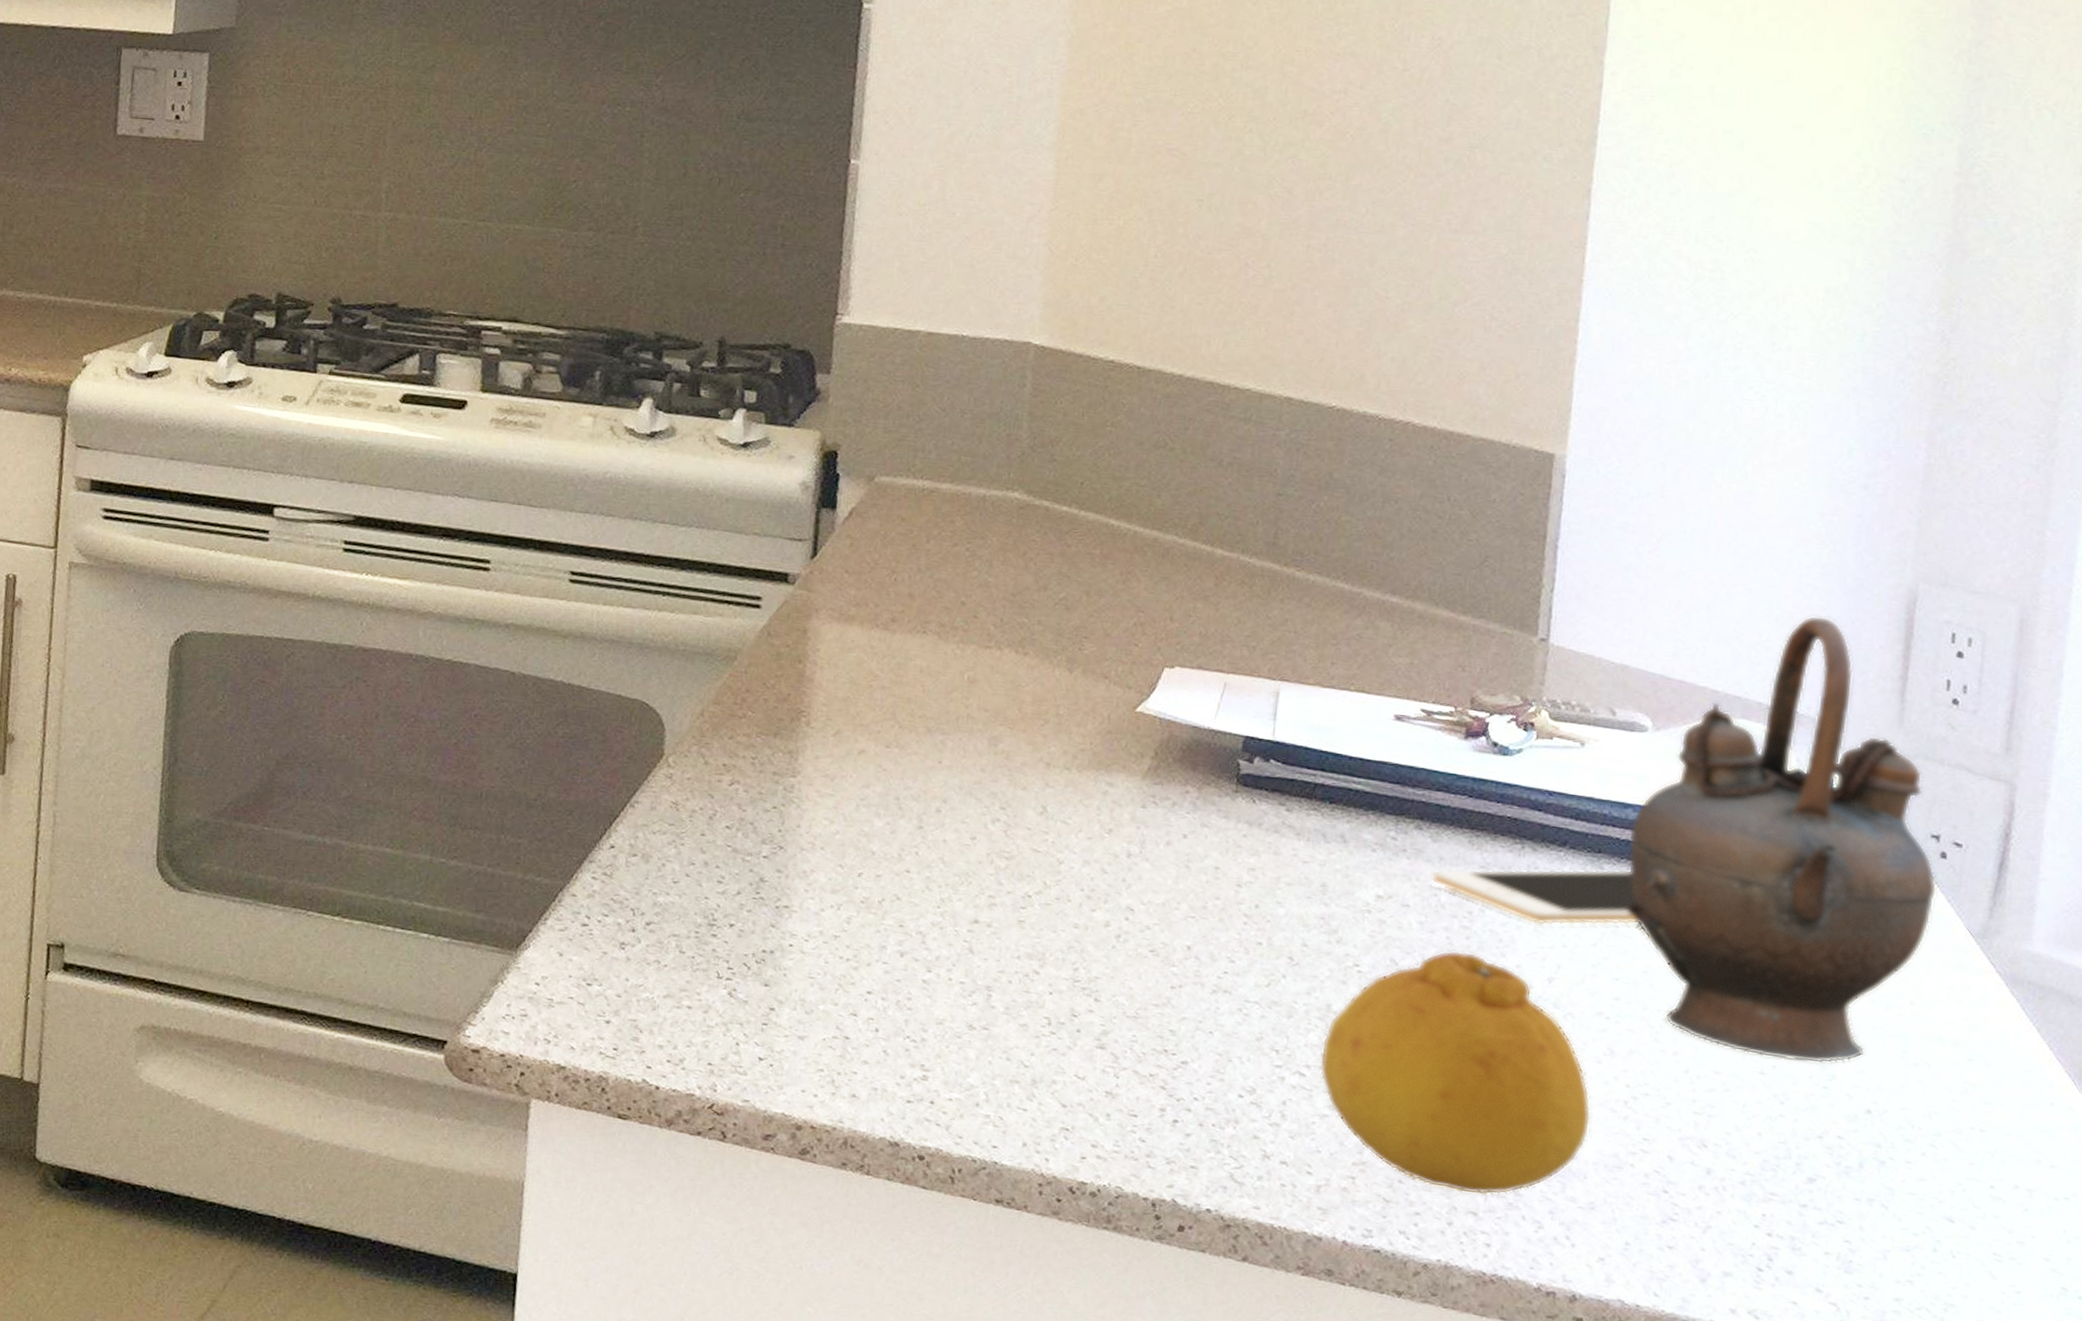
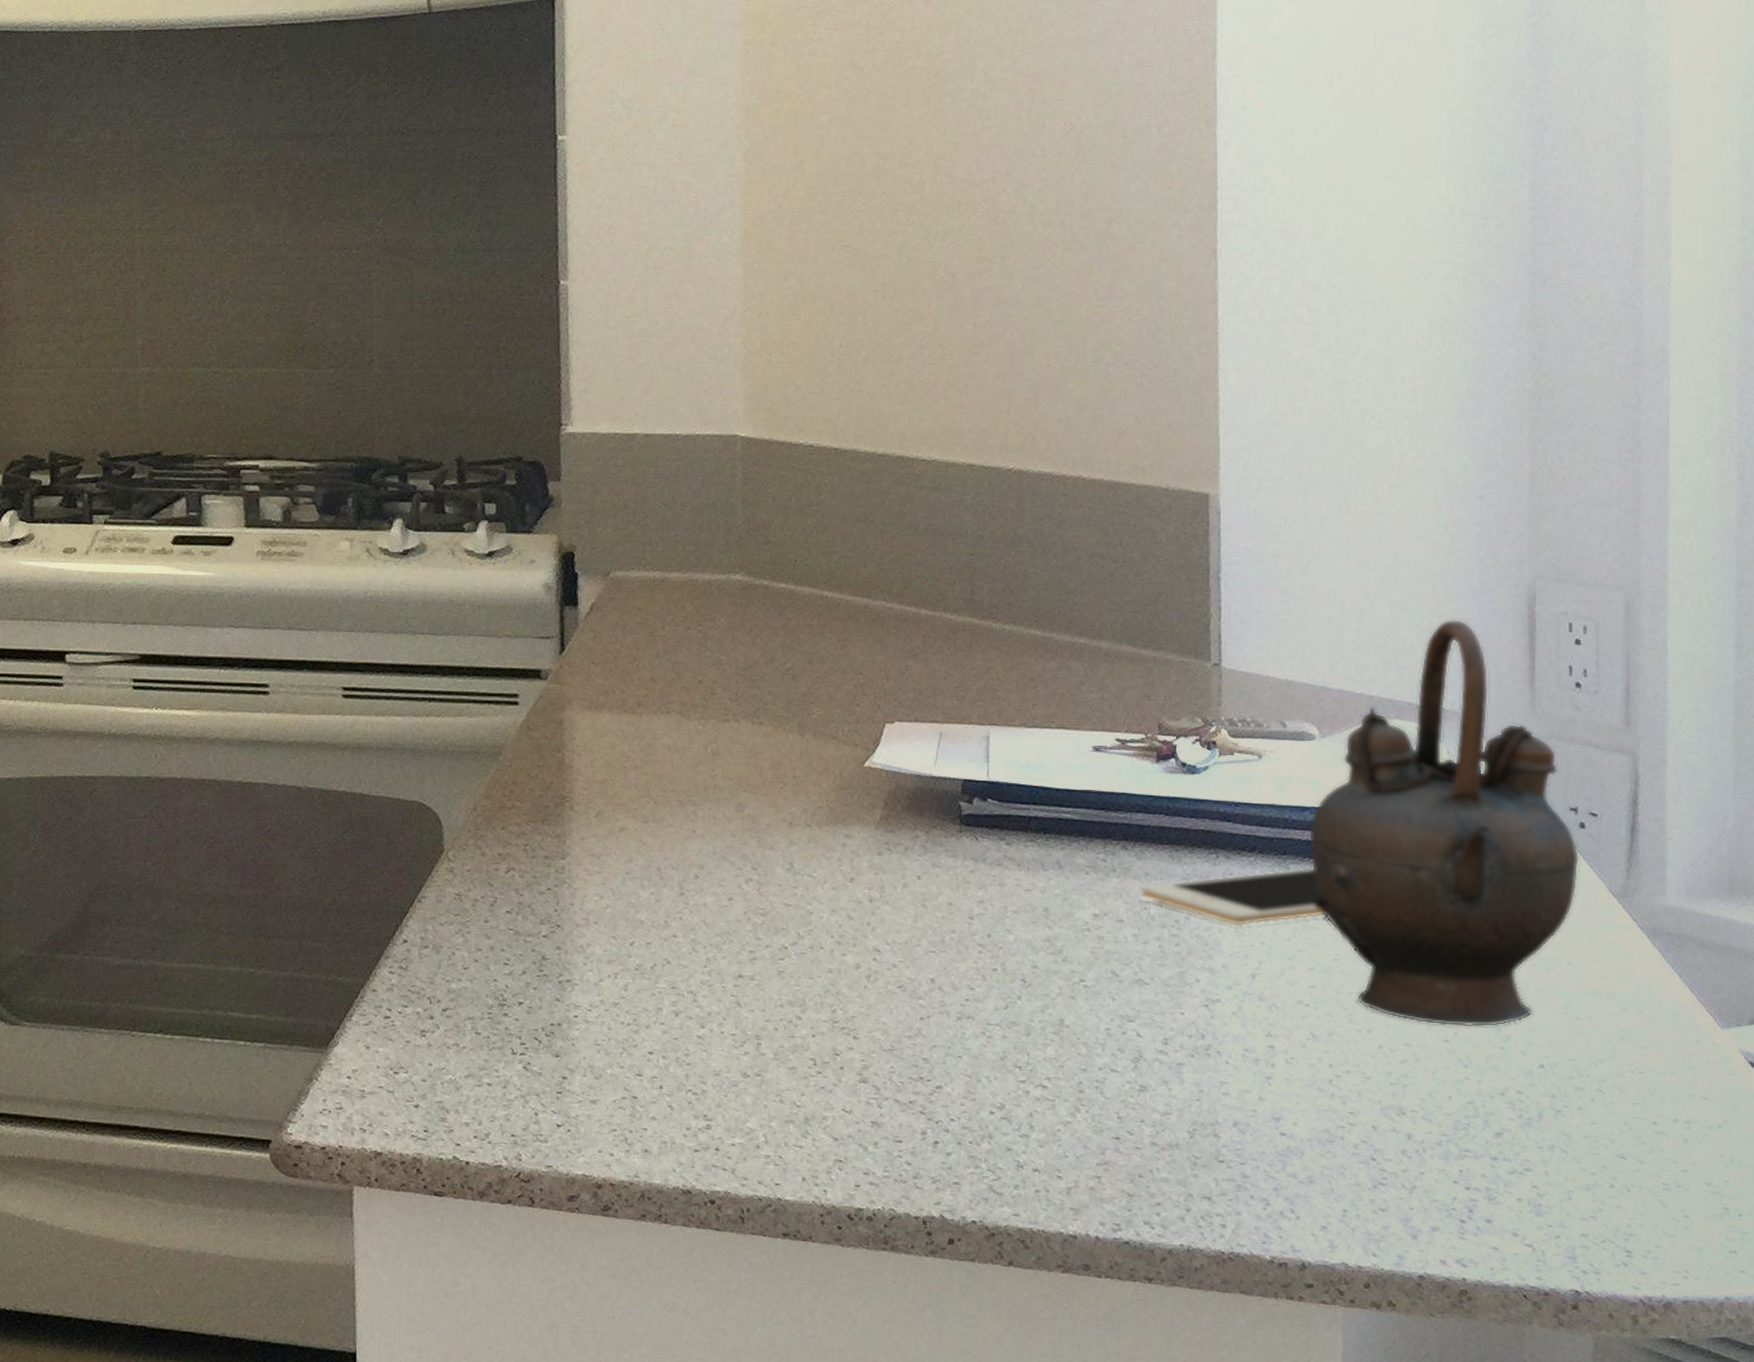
fruit: present [1319,950,1592,1195] -> none [1059,957,1302,1181]

